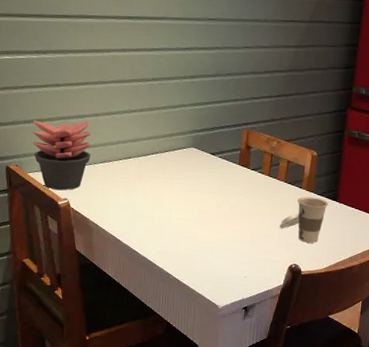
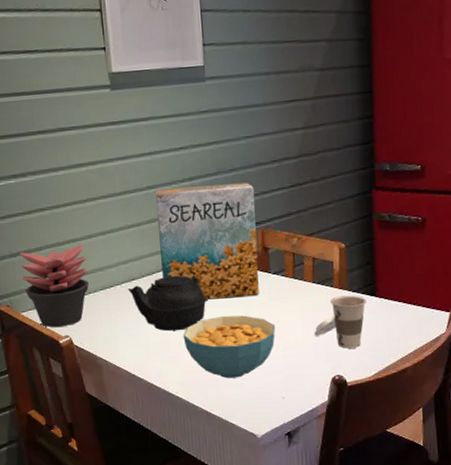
teapot: none [124,159,191,208] -> present [128,275,207,332]
cereal box: none [156,82,246,186] -> present [154,182,259,300]
cereal bowl: none [166,200,248,255] -> present [183,315,276,379]

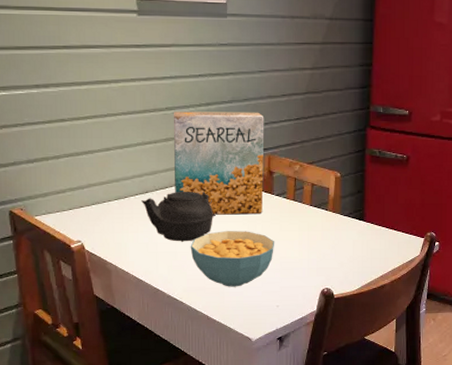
succulent plant: present [20,245,89,328] -> none [37,156,104,233]
cup: present [314,295,366,349] -> none [309,218,355,265]

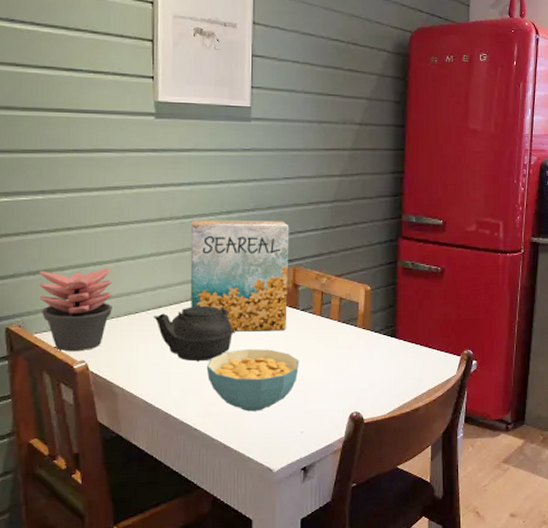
succulent plant: none [37,156,104,233] -> present [39,268,113,352]

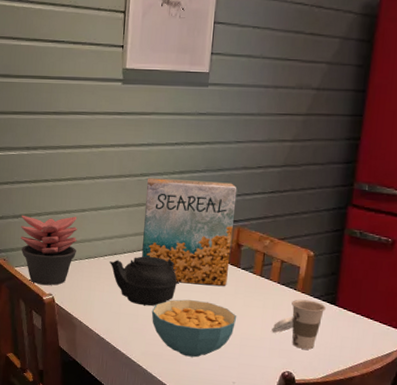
cup: none [336,335,387,386] -> present [272,299,326,350]

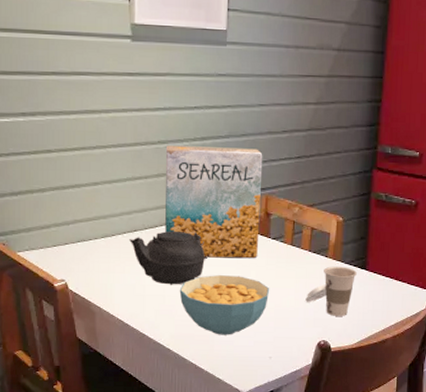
succulent plant: present [20,215,78,286] -> none [22,191,90,271]

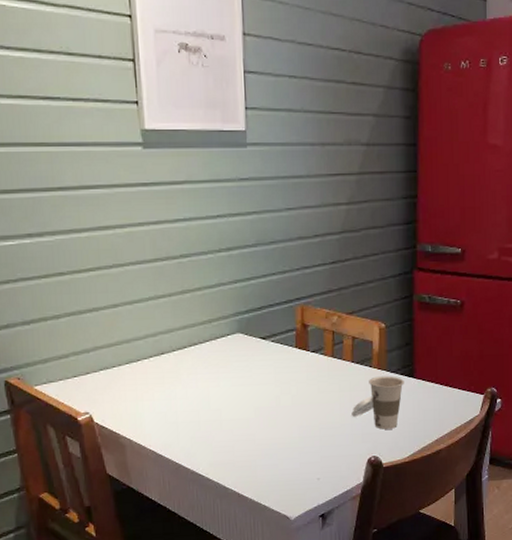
teapot: present [129,231,206,285] -> none [157,351,242,410]
cereal box: present [165,145,263,258] -> none [188,256,297,377]
cereal bowl: present [179,275,270,335] -> none [215,394,313,459]

